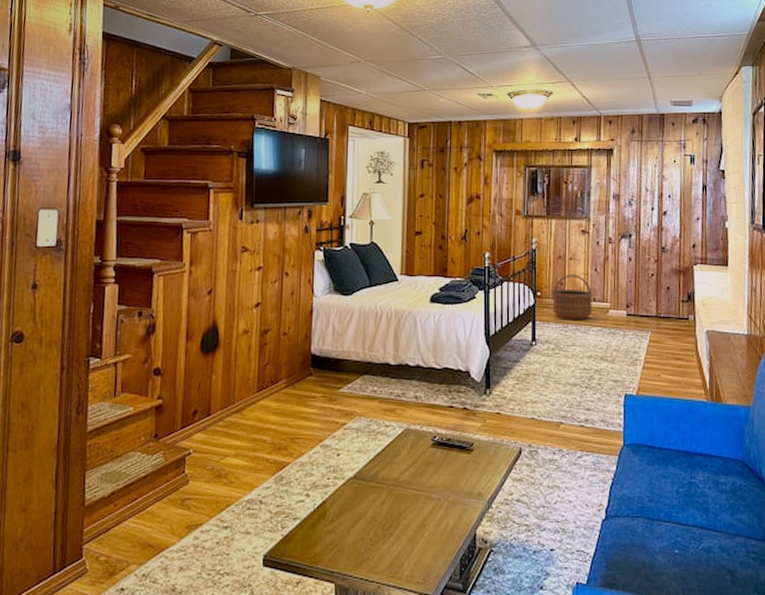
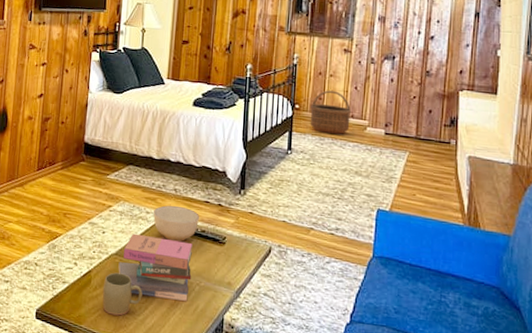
mug: none [340,499,386,548] -> present [102,272,143,316]
books: none [357,451,439,521] -> present [118,233,193,301]
bowl: none [394,414,443,455] -> present [153,205,199,242]

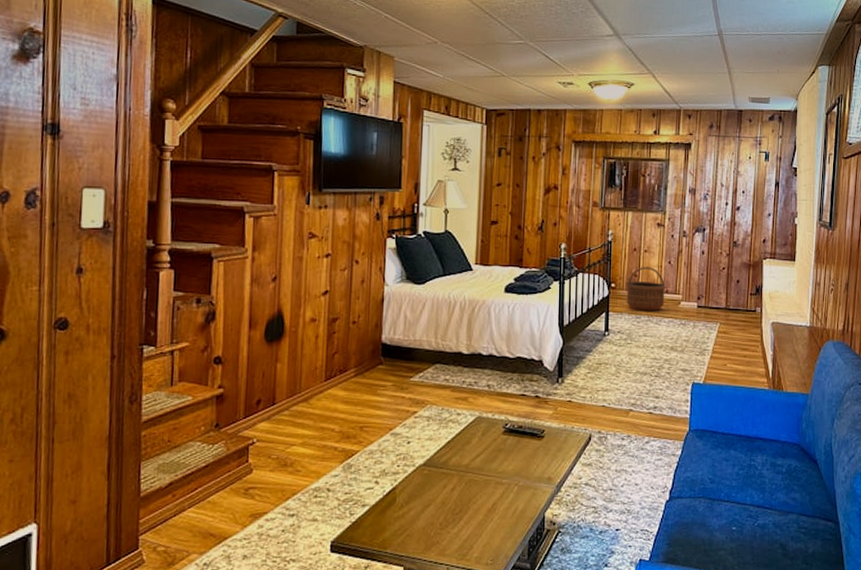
mug: present [102,272,143,316] -> none [409,485,456,533]
books: present [118,233,193,301] -> none [427,439,509,506]
bowl: present [153,205,199,242] -> none [465,403,515,442]

